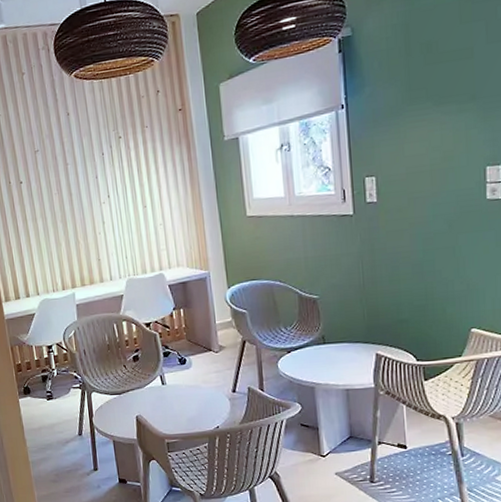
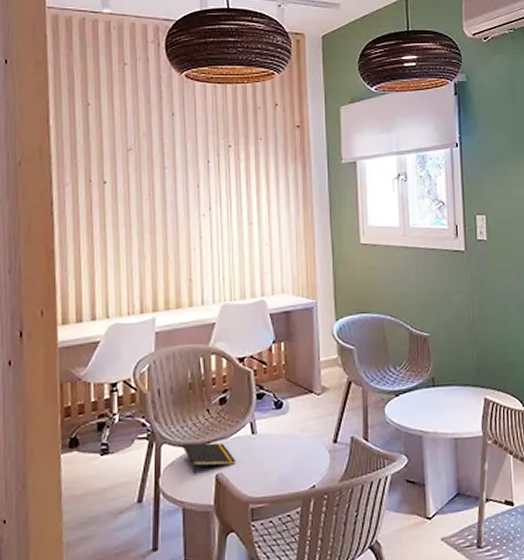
notepad: none [108,391,151,415] -> present [183,442,236,474]

